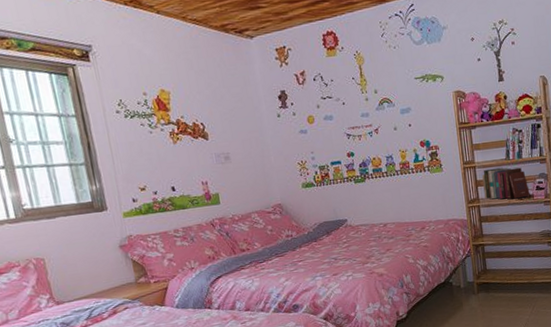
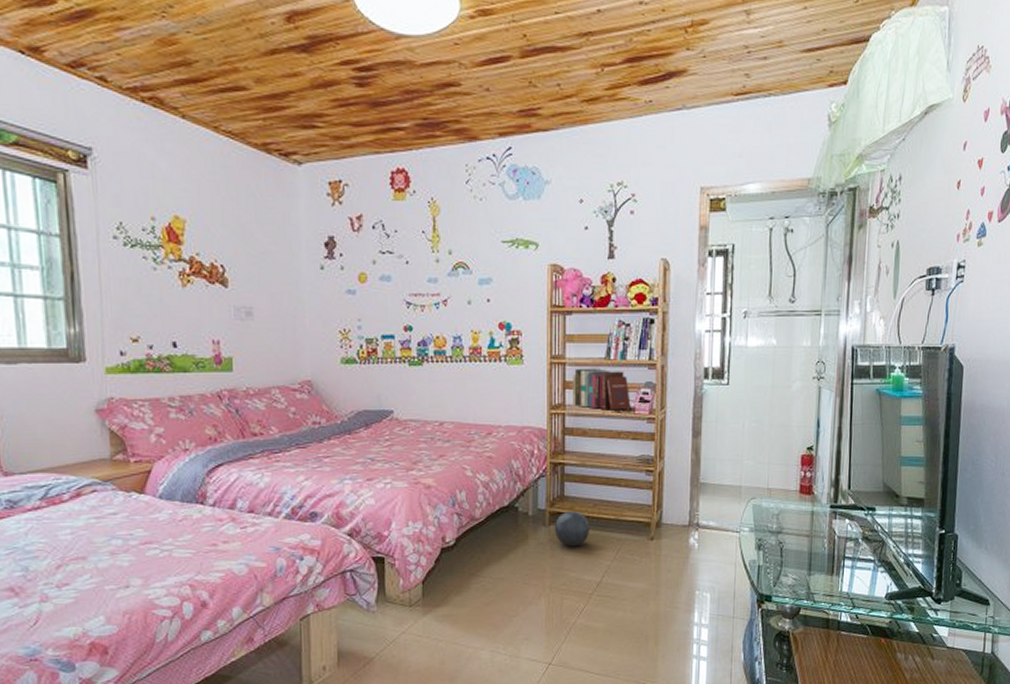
ball: none [482,279,510,308] -> present [555,510,589,547]

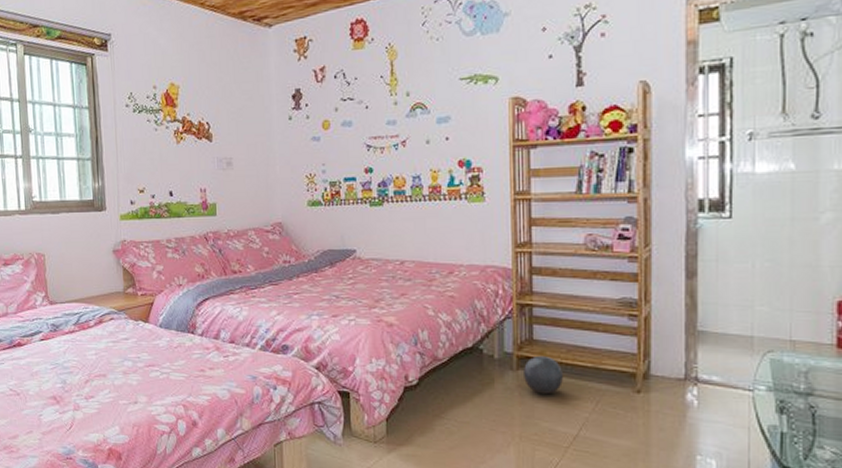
books: present [572,368,631,410] -> none [539,203,608,249]

